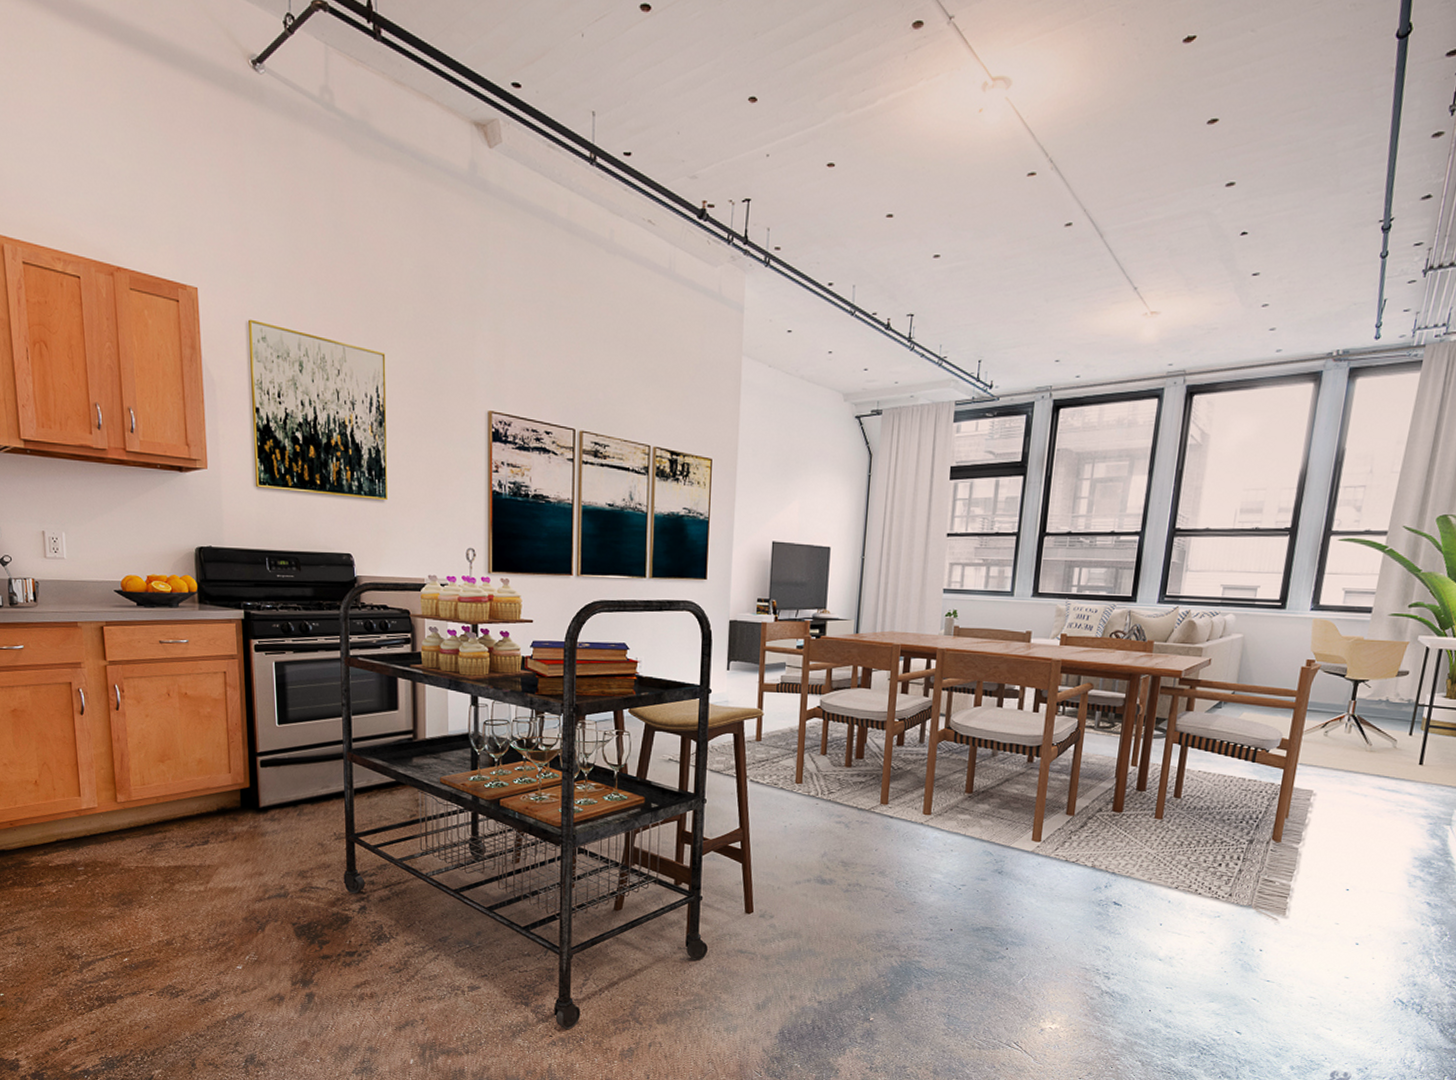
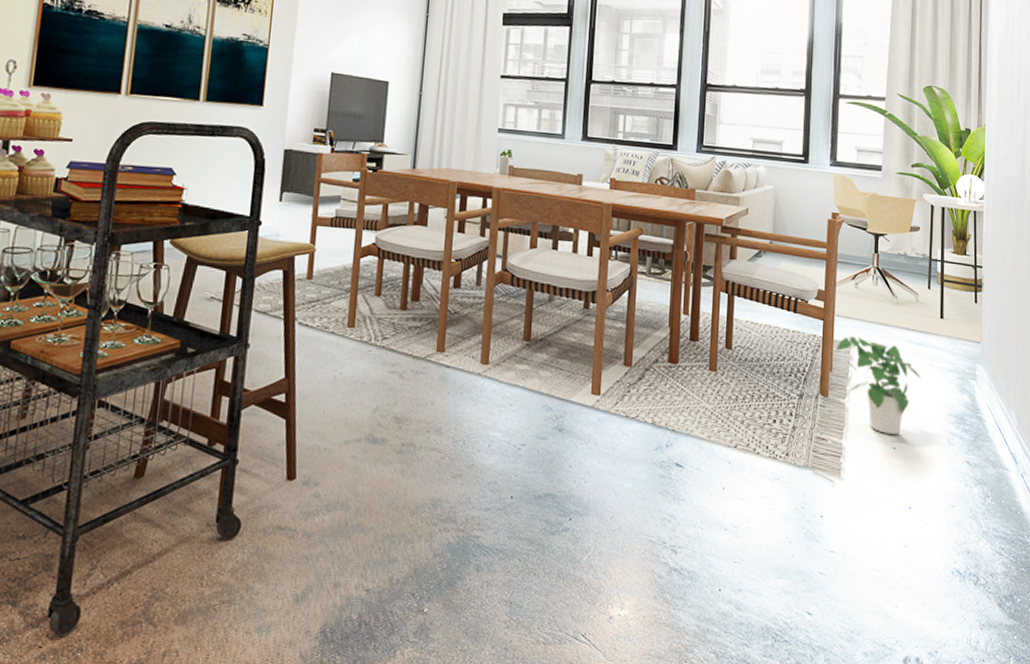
potted plant: none [1295,783,1388,877] -> present [836,336,921,434]

